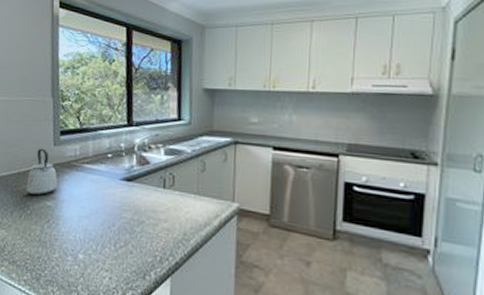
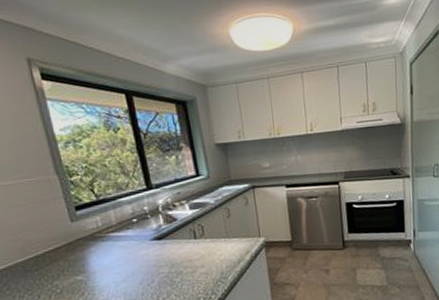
kettle: present [26,148,58,196] -> none [48,227,86,274]

